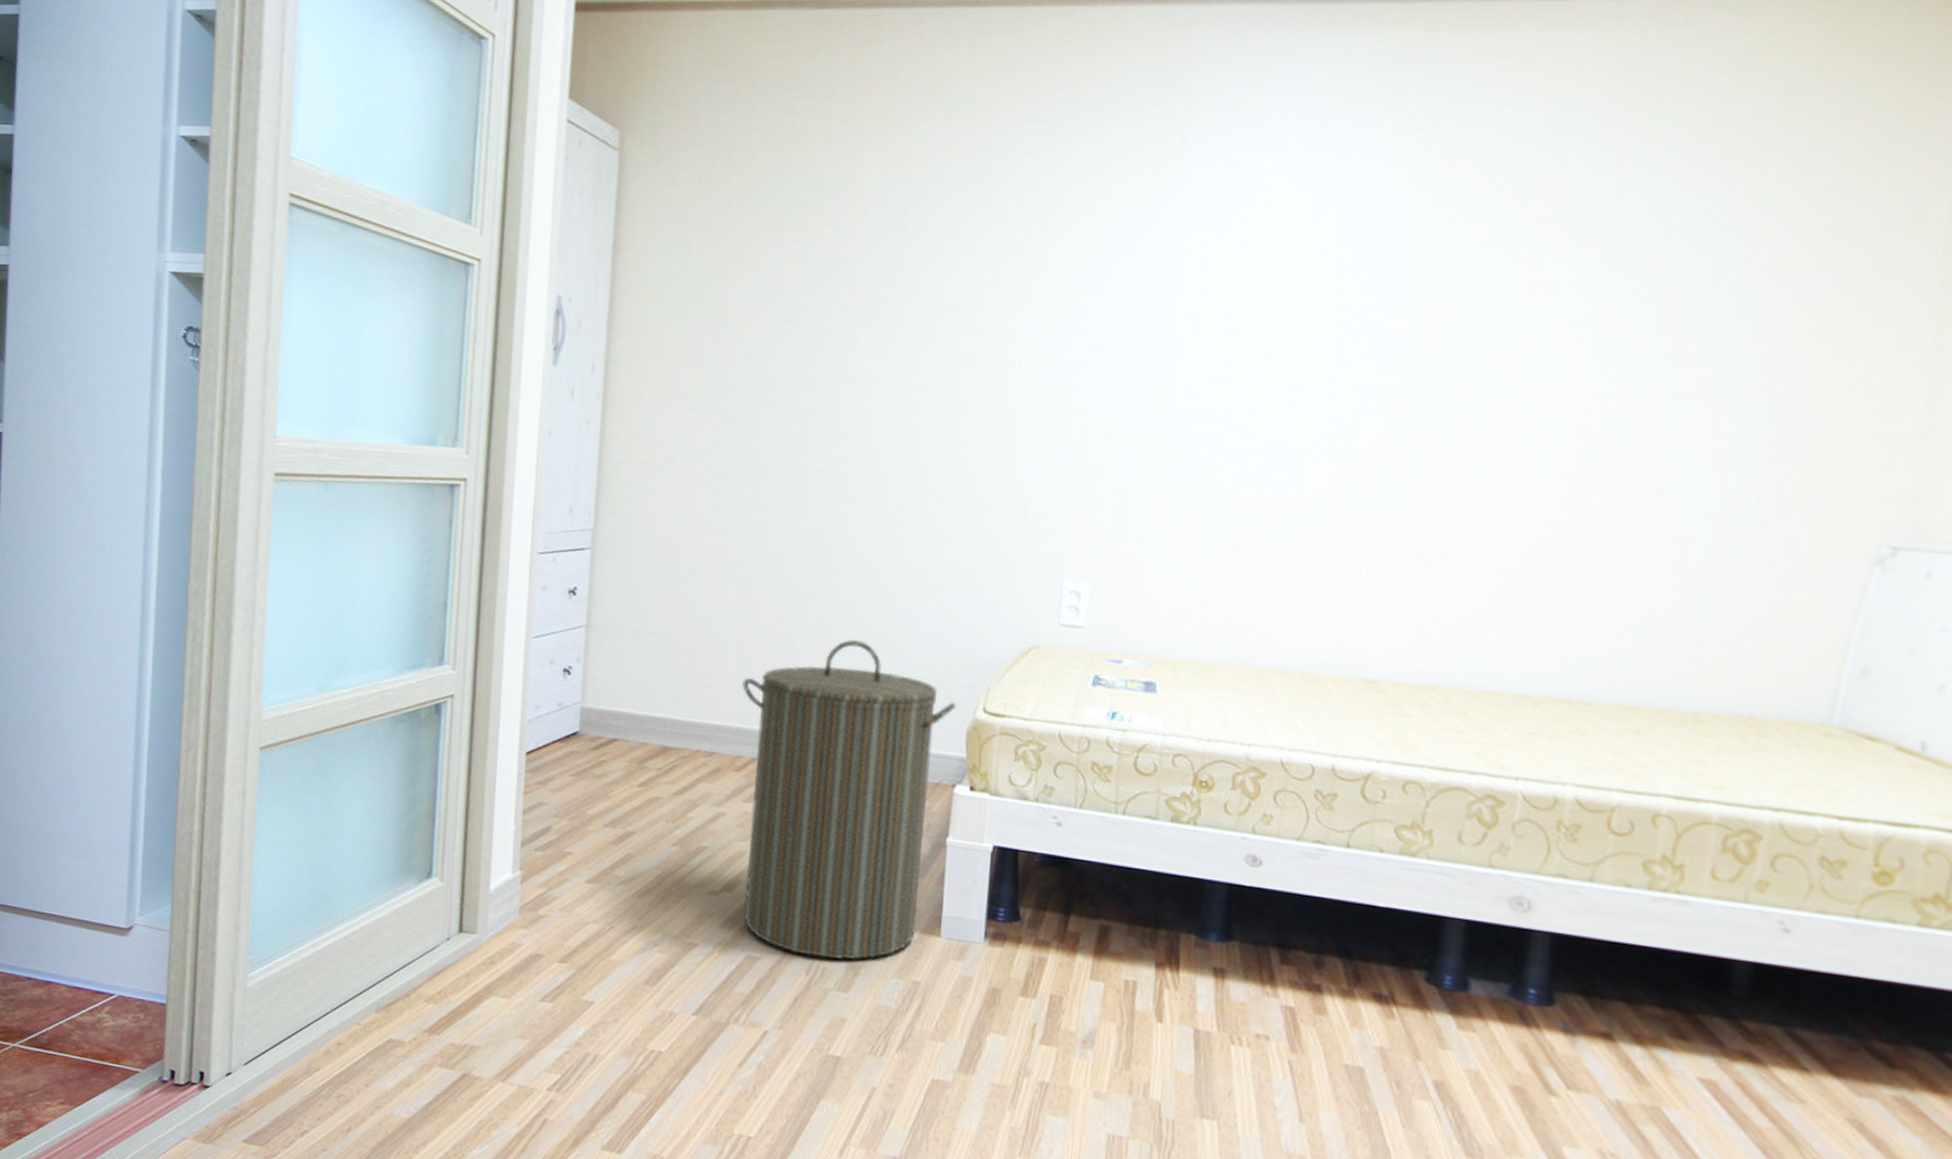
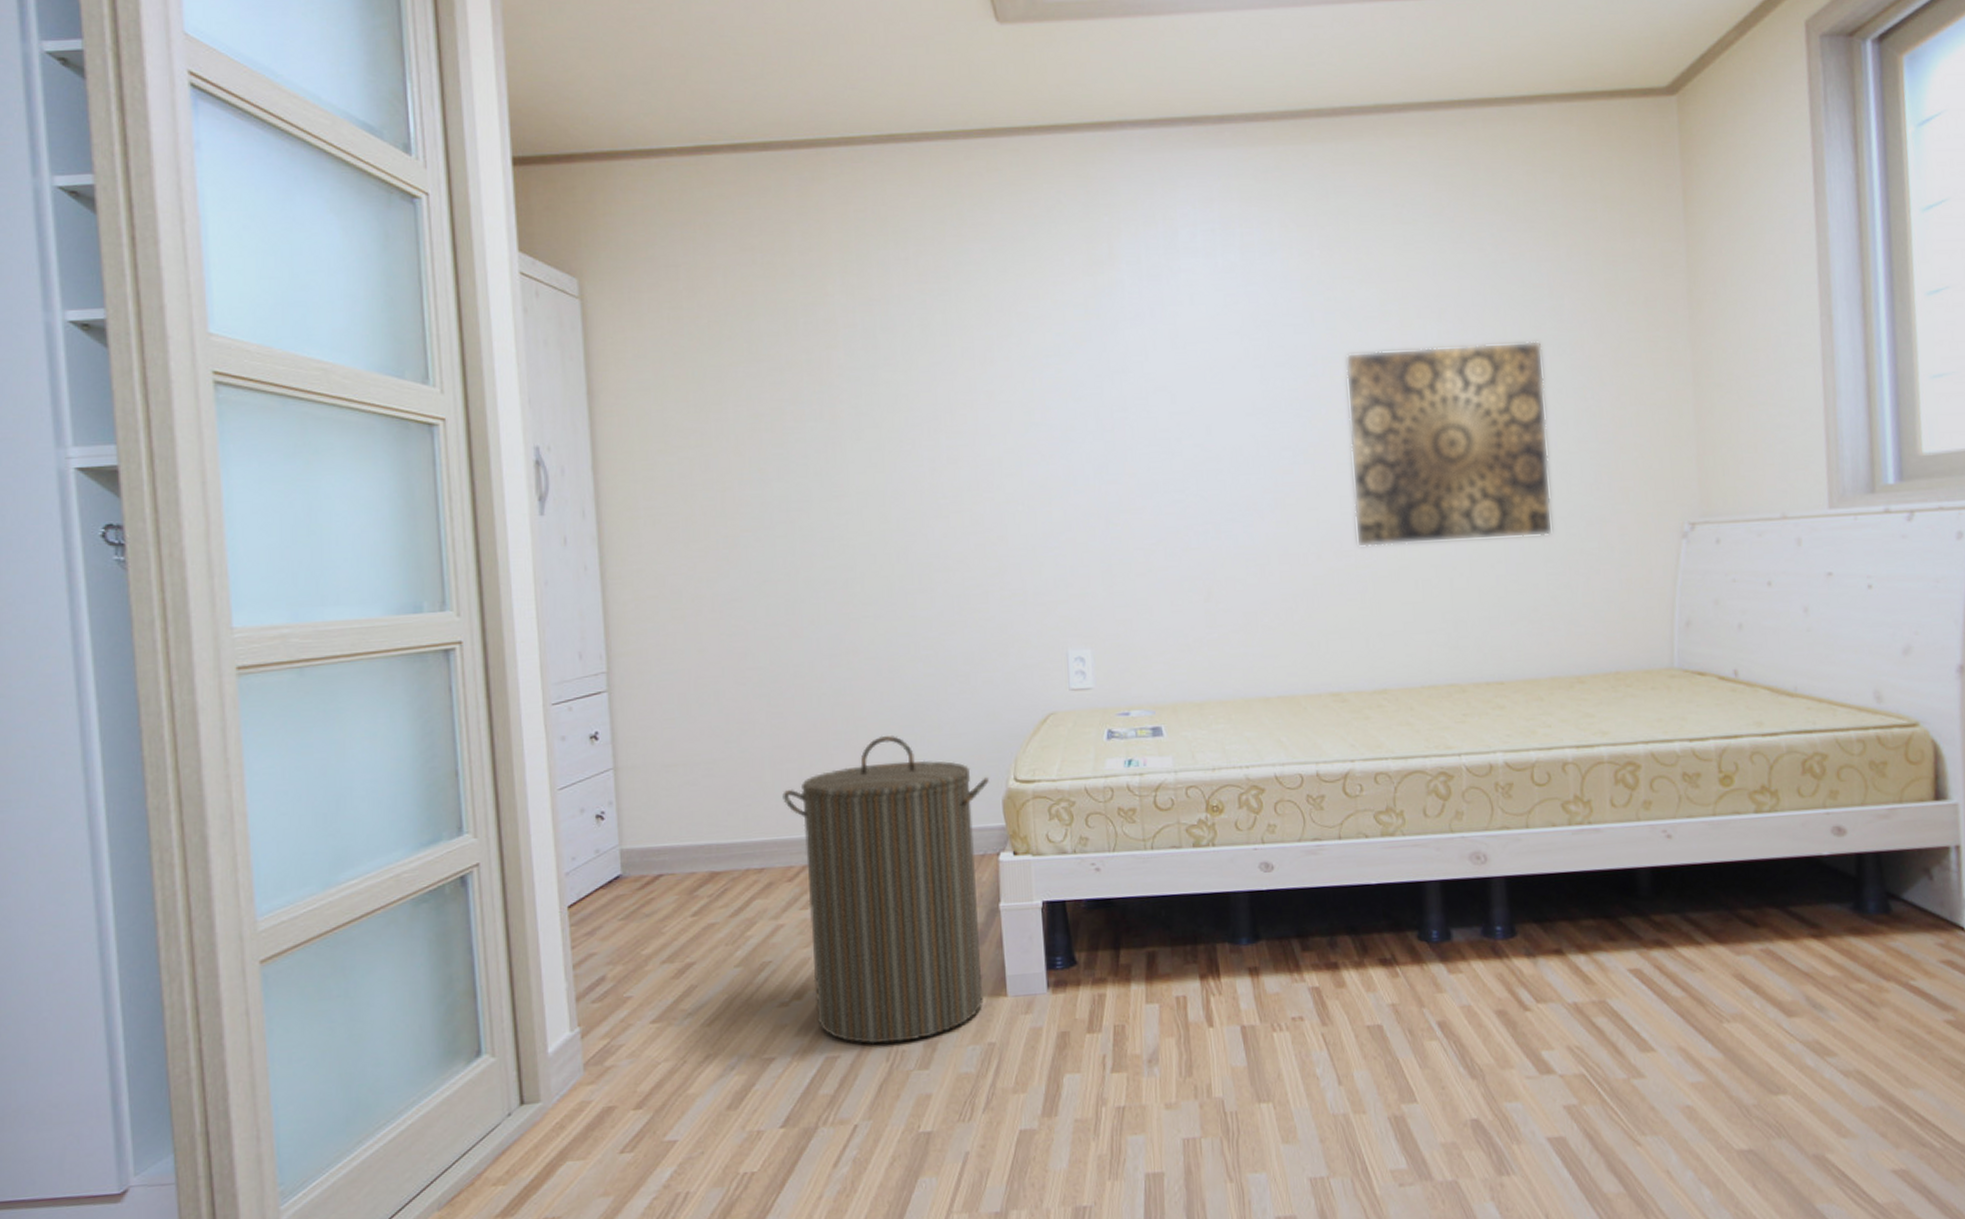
wall art: none [1426,285,1718,537] -> present [1345,340,1553,548]

